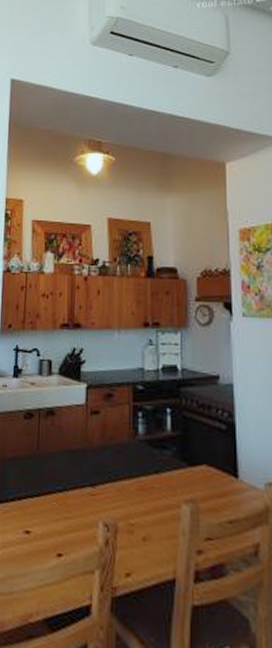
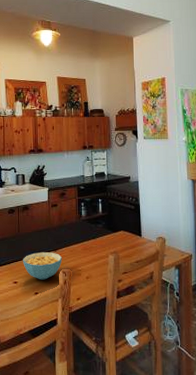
cereal bowl: none [41,486,105,534] -> present [23,252,63,280]

